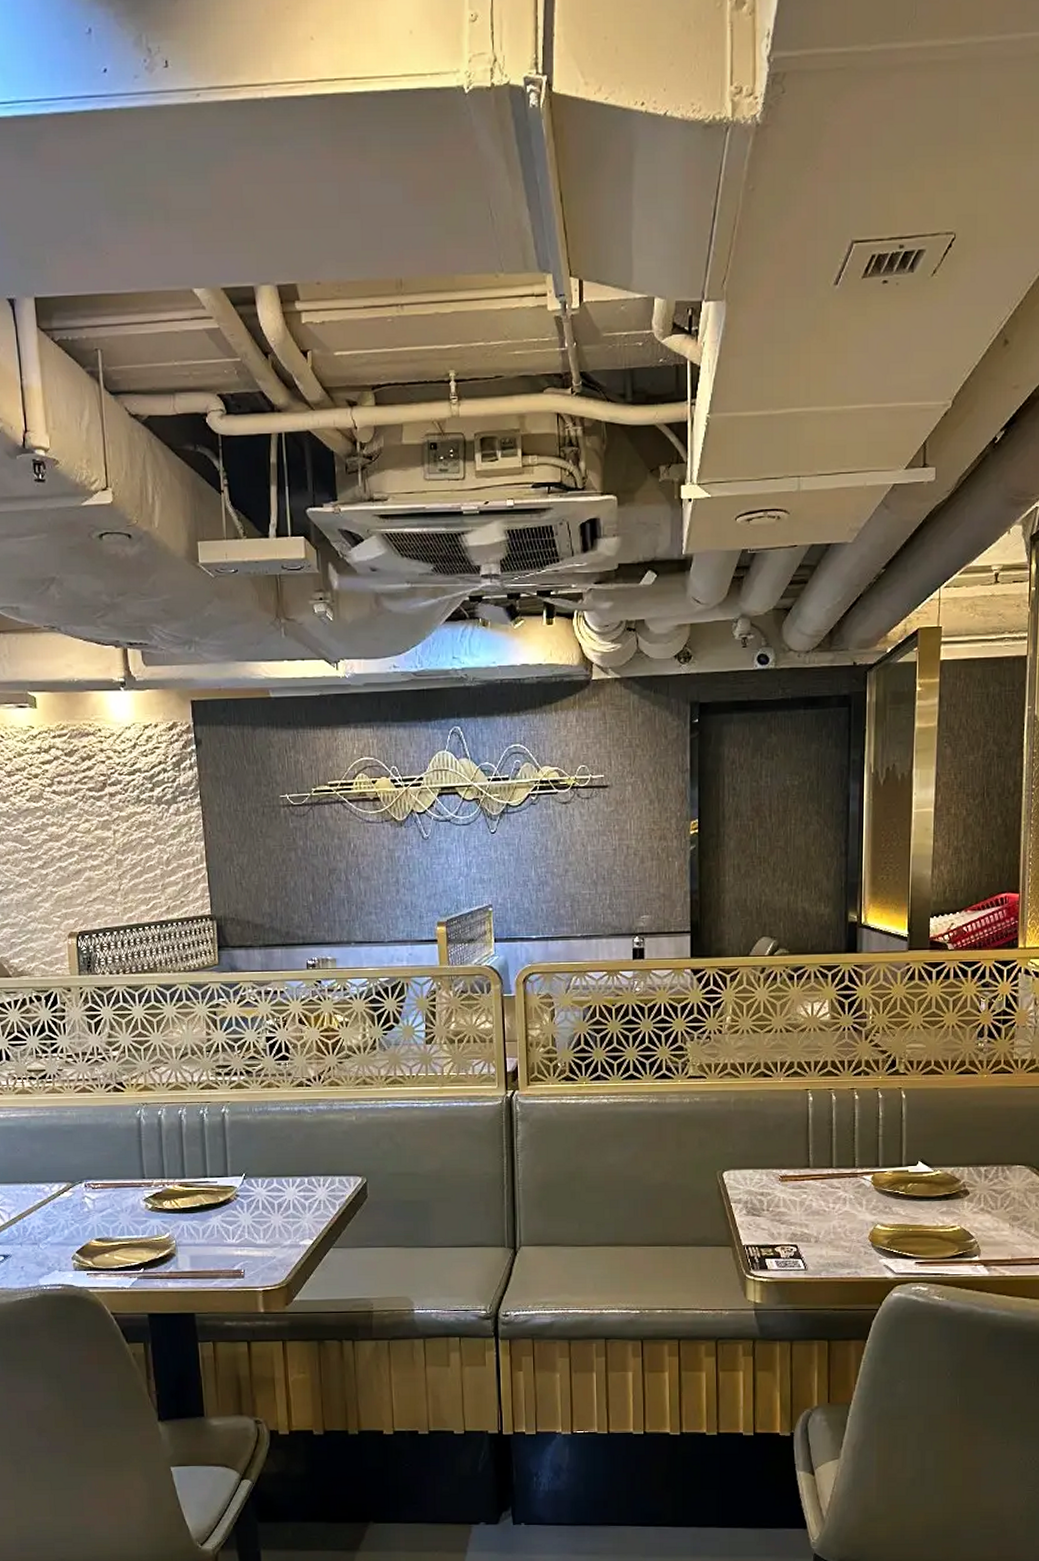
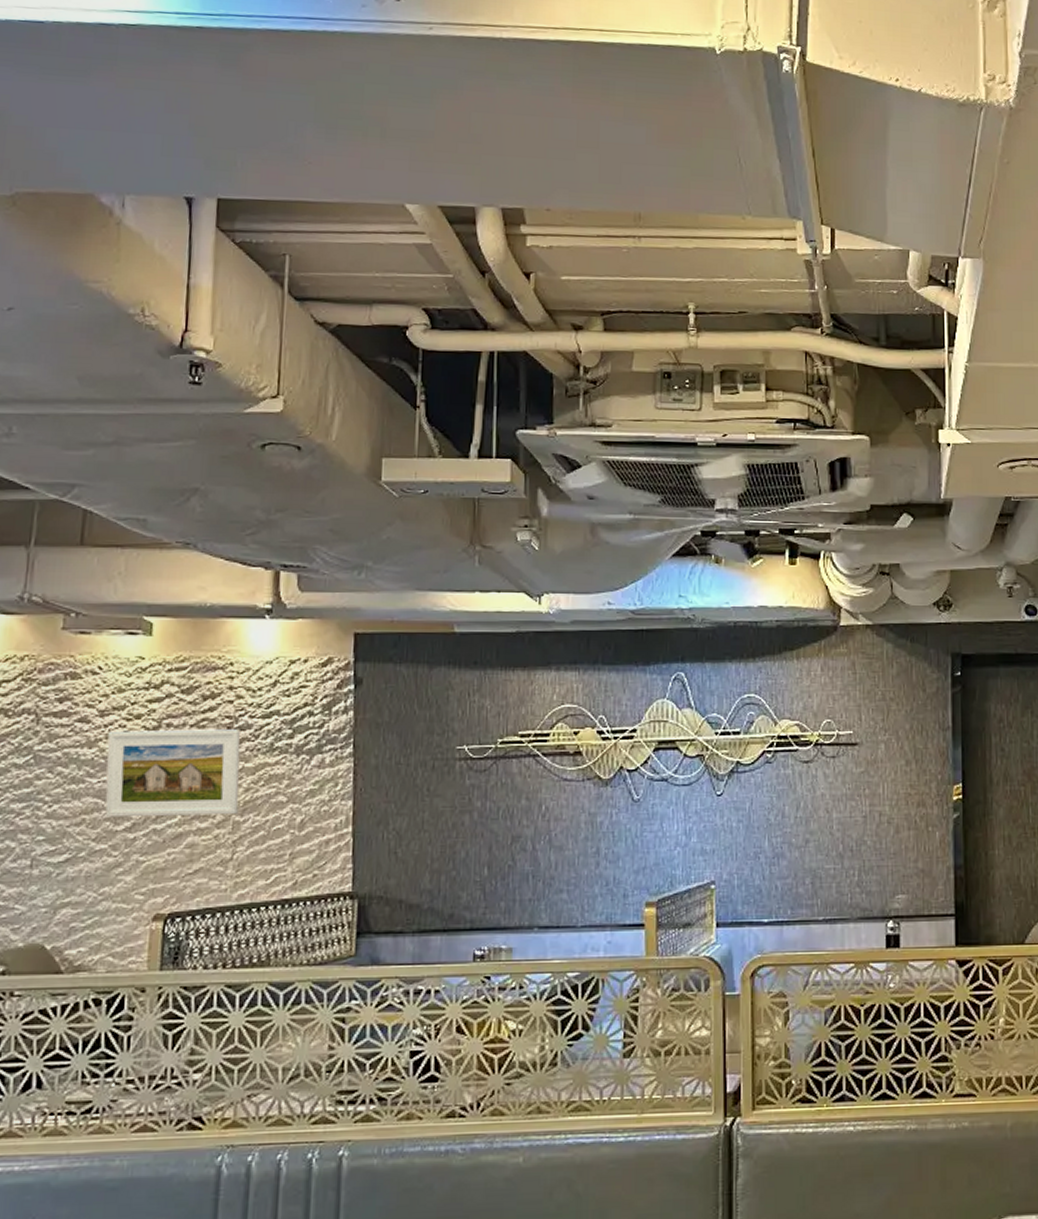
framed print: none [16,785,119,858] -> present [105,729,241,818]

